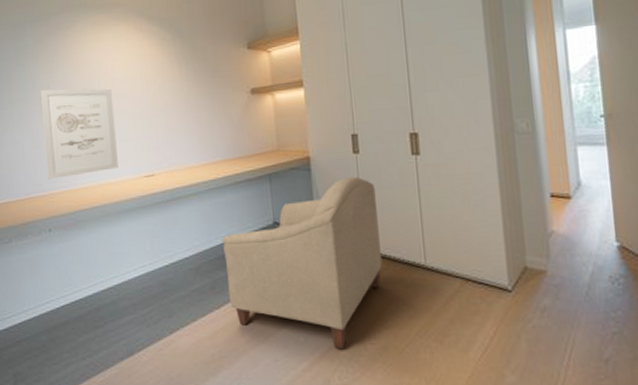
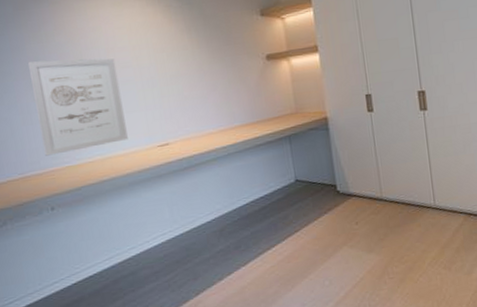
chair: present [222,176,383,350] -> none [244,132,398,287]

